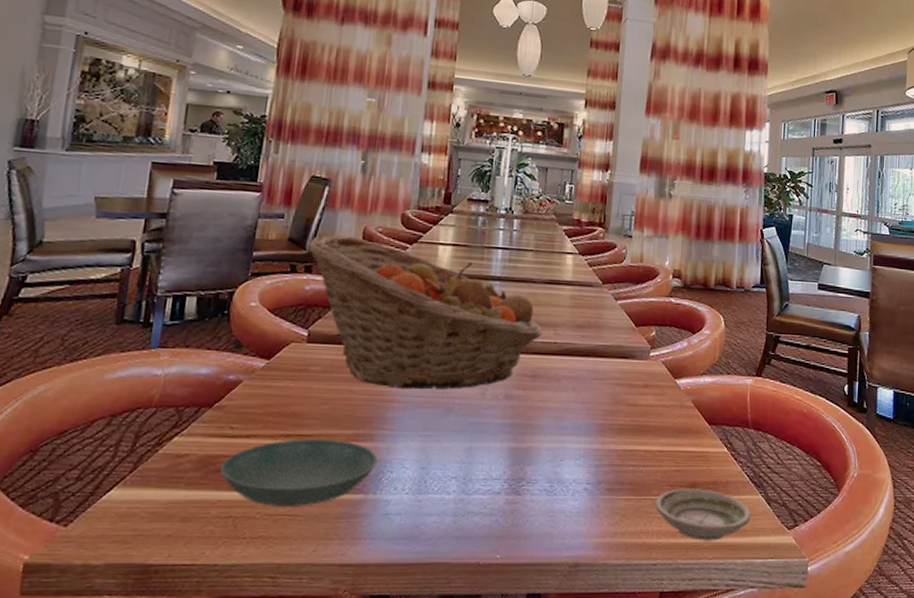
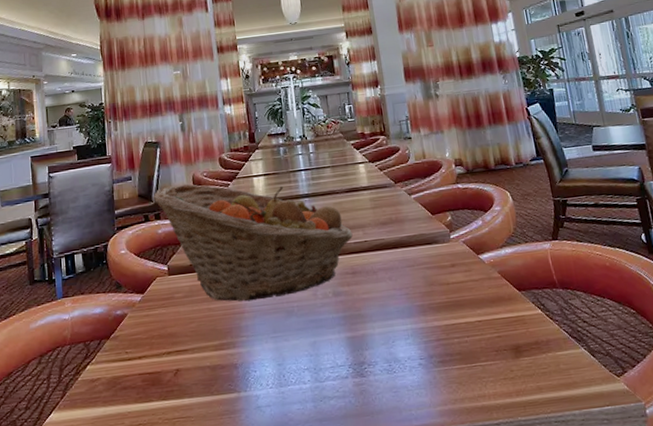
saucer: present [219,438,378,507] -> none [124,350,243,412]
saucer: present [655,488,751,541] -> none [485,349,579,398]

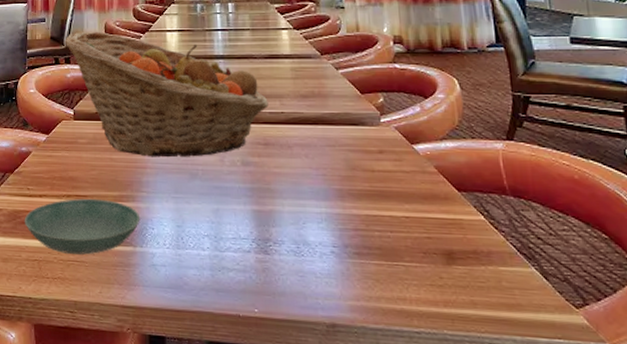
saucer: none [124,350,243,412] -> present [24,198,141,255]

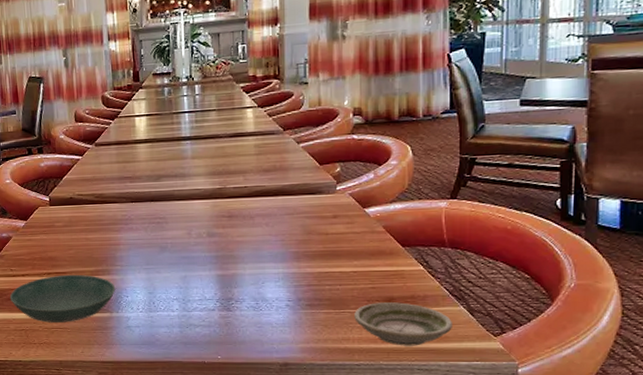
fruit basket: present [64,31,269,158] -> none [36,120,233,235]
saucer: none [409,256,525,314] -> present [354,302,452,346]

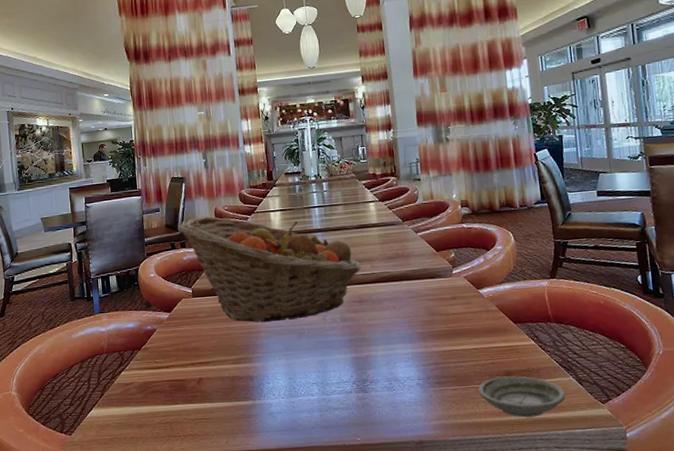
saucer: present [9,274,116,322] -> none [154,363,258,414]
fruit basket: none [36,120,233,235] -> present [179,216,361,323]

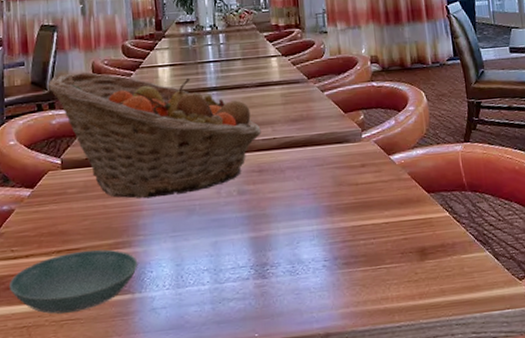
saucer: none [154,363,258,414] -> present [8,249,138,314]
saucer: present [478,376,565,418] -> none [390,252,482,301]

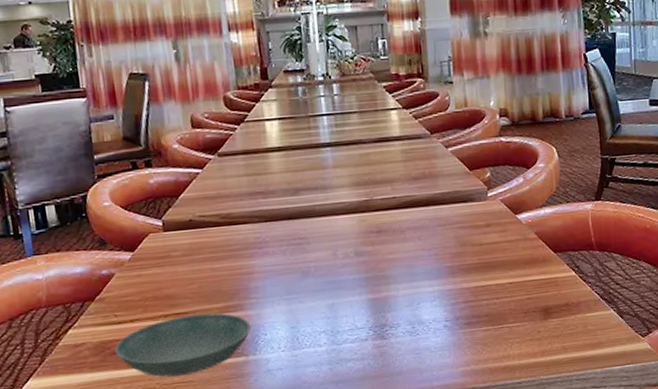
fruit basket: present [47,71,261,199] -> none [141,126,380,261]

